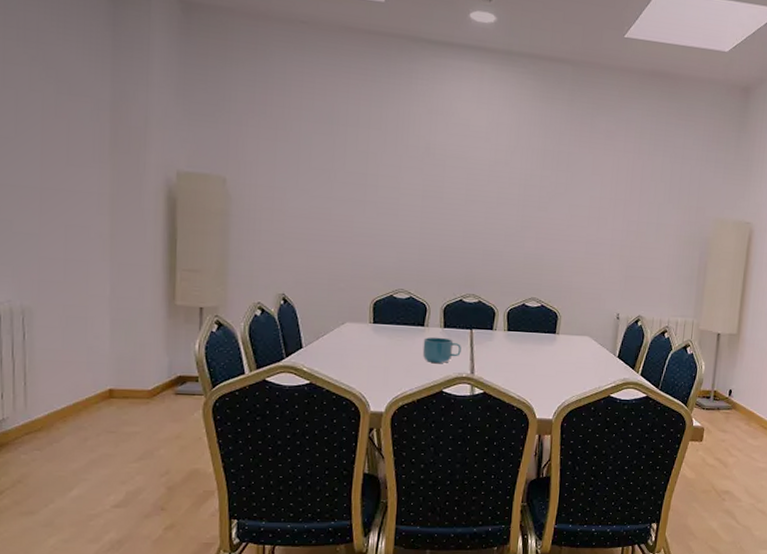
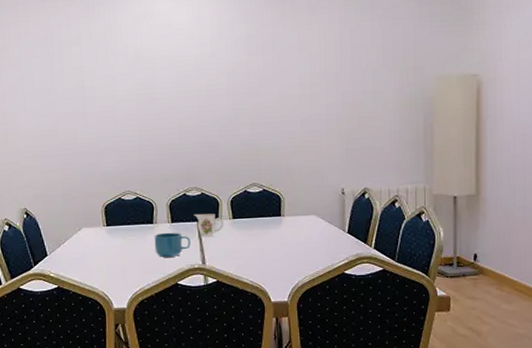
pitcher: none [468,321,498,347] -> present [194,213,223,238]

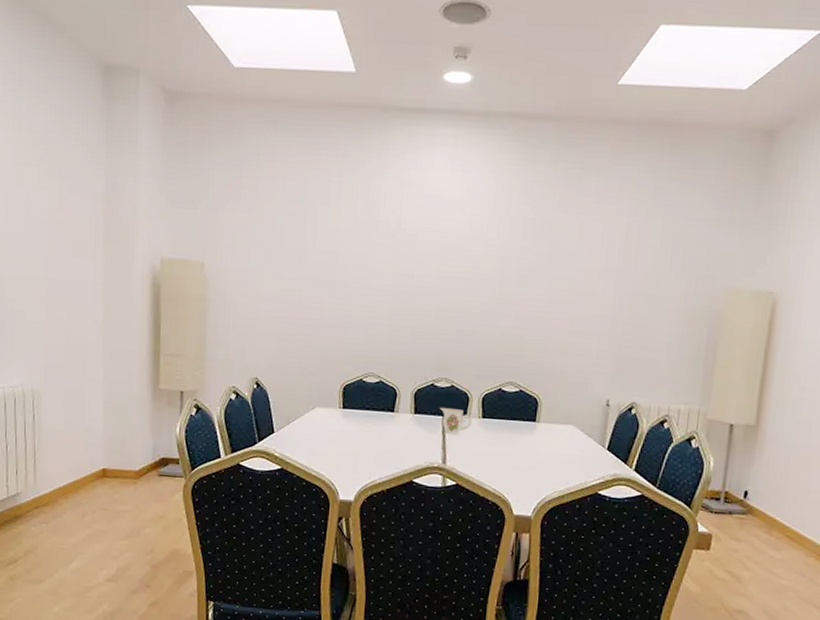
cup: present [154,232,191,257] -> none [392,423,433,451]

